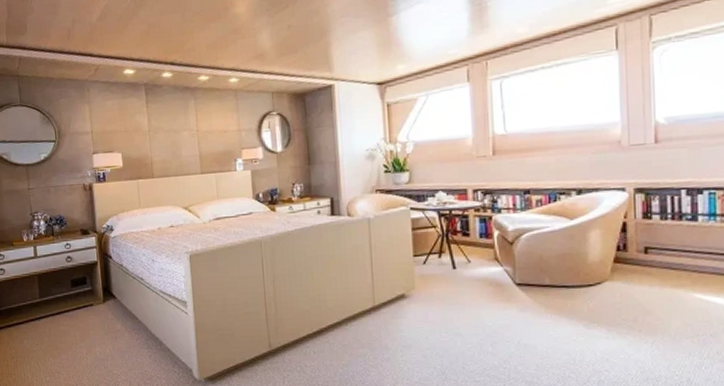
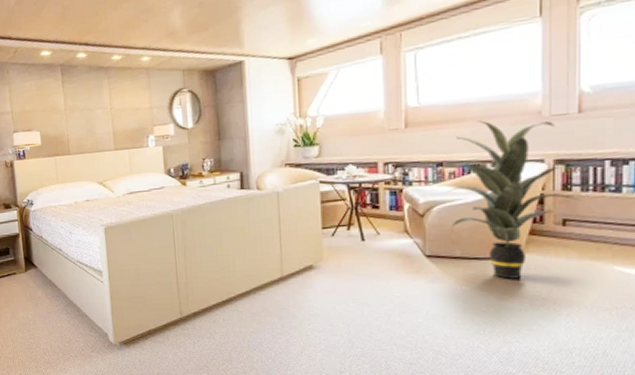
indoor plant: none [536,149,661,307] -> present [449,120,581,279]

